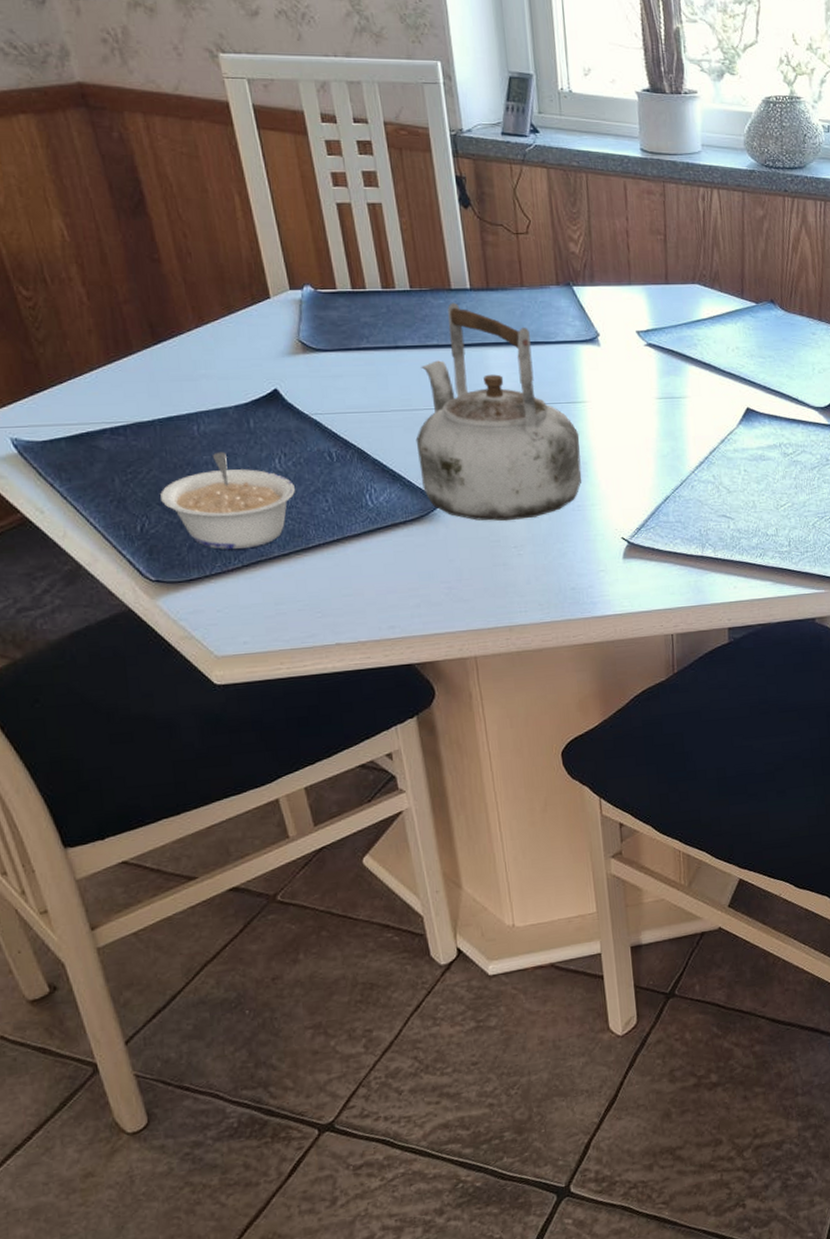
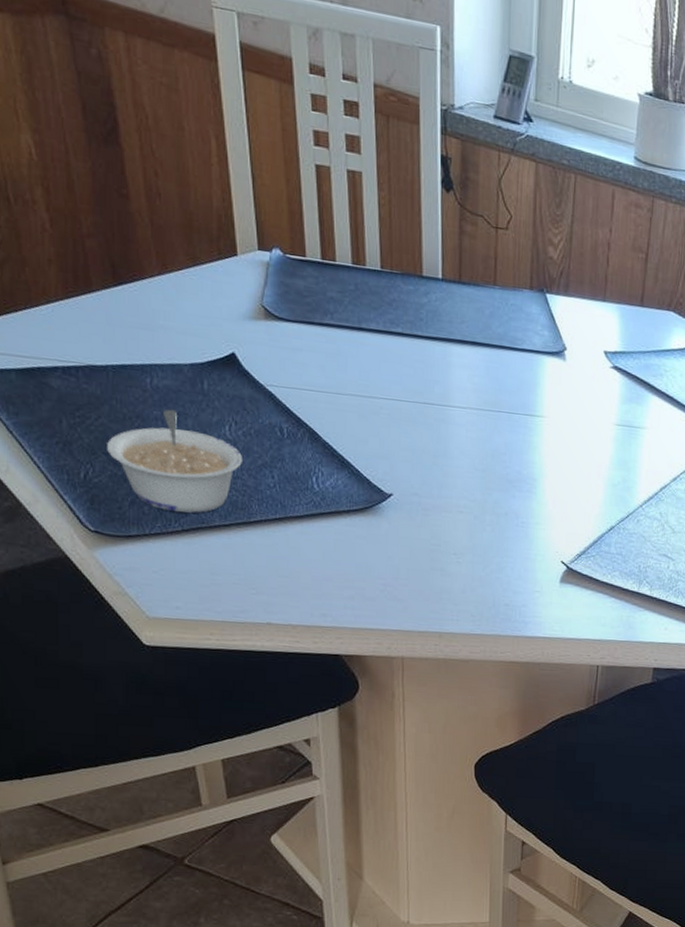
kettle: present [415,302,582,521] -> none [368,290,533,527]

